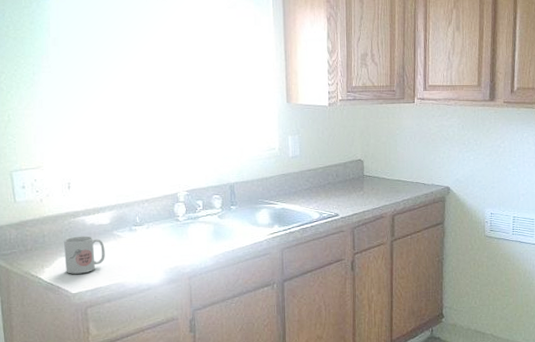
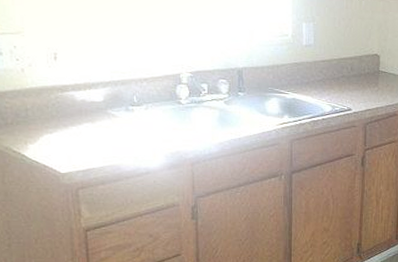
mug: present [63,236,105,274] -> none [49,112,98,153]

